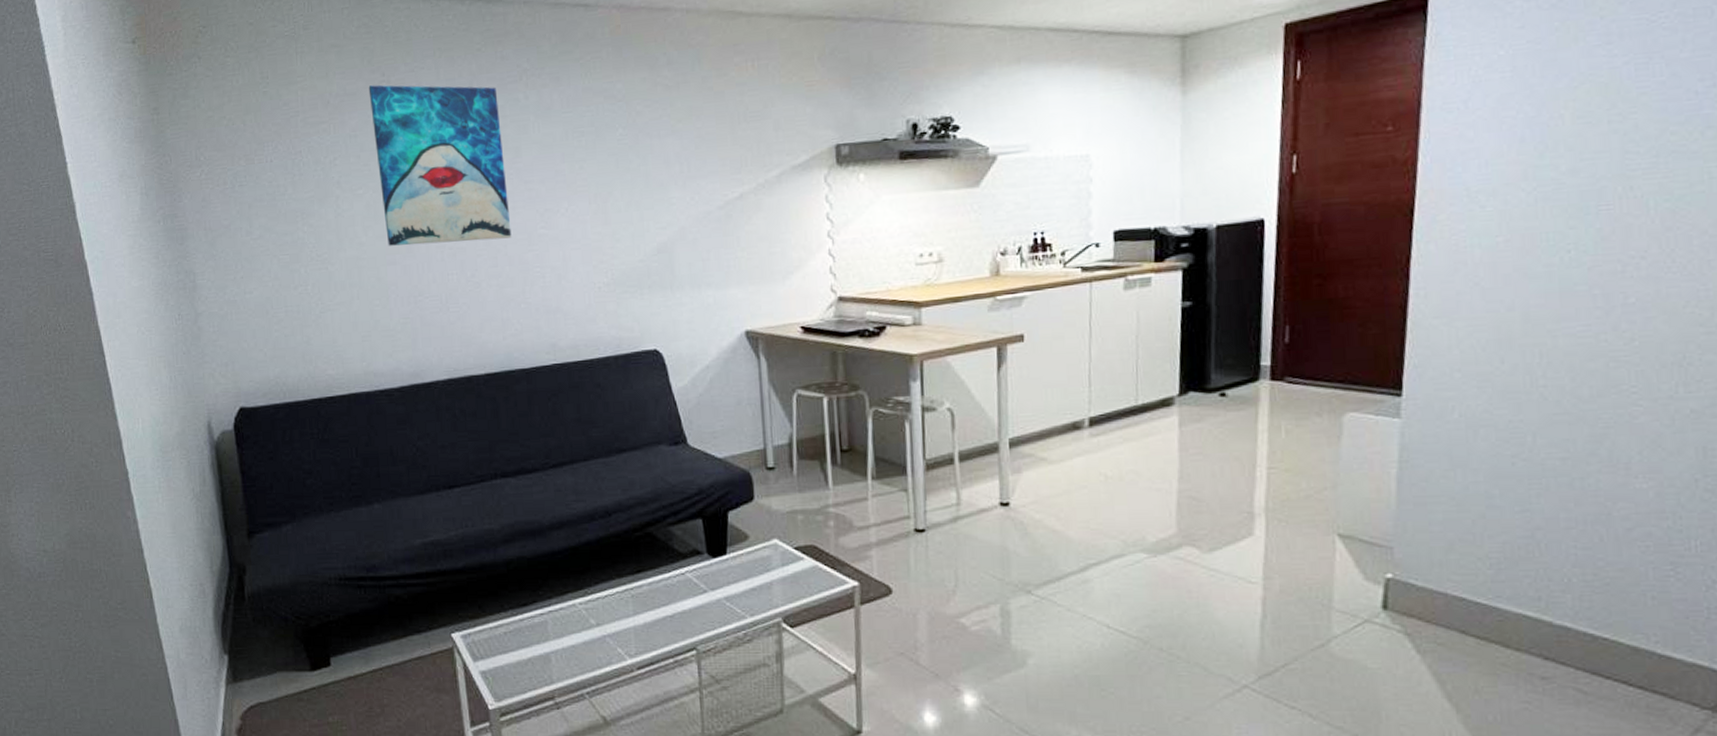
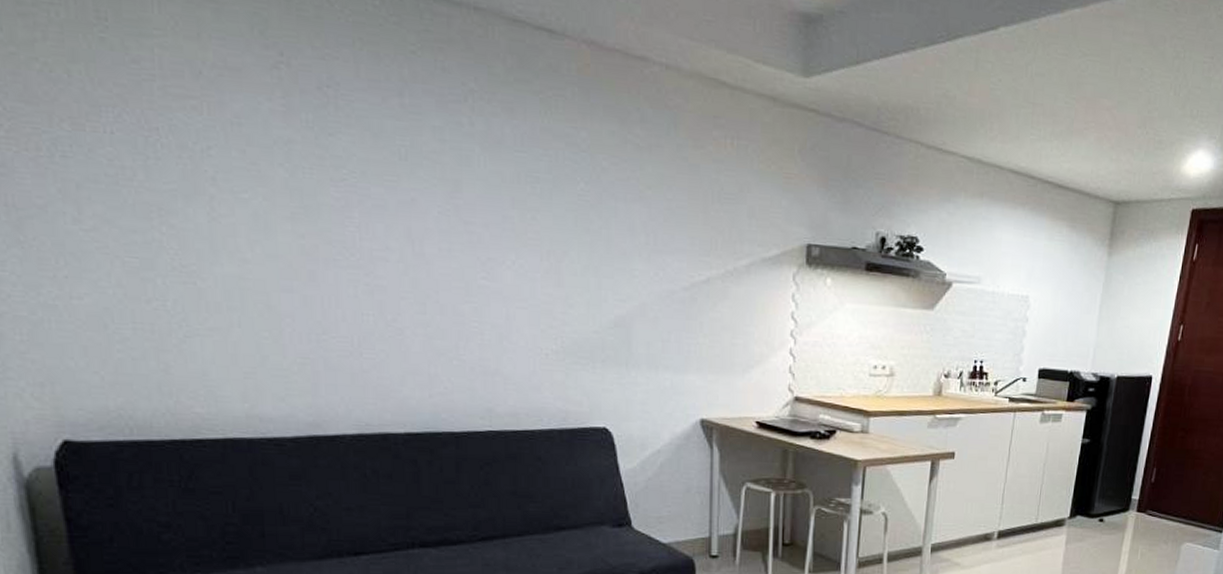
wall art: present [368,85,512,246] -> none [259,64,445,284]

